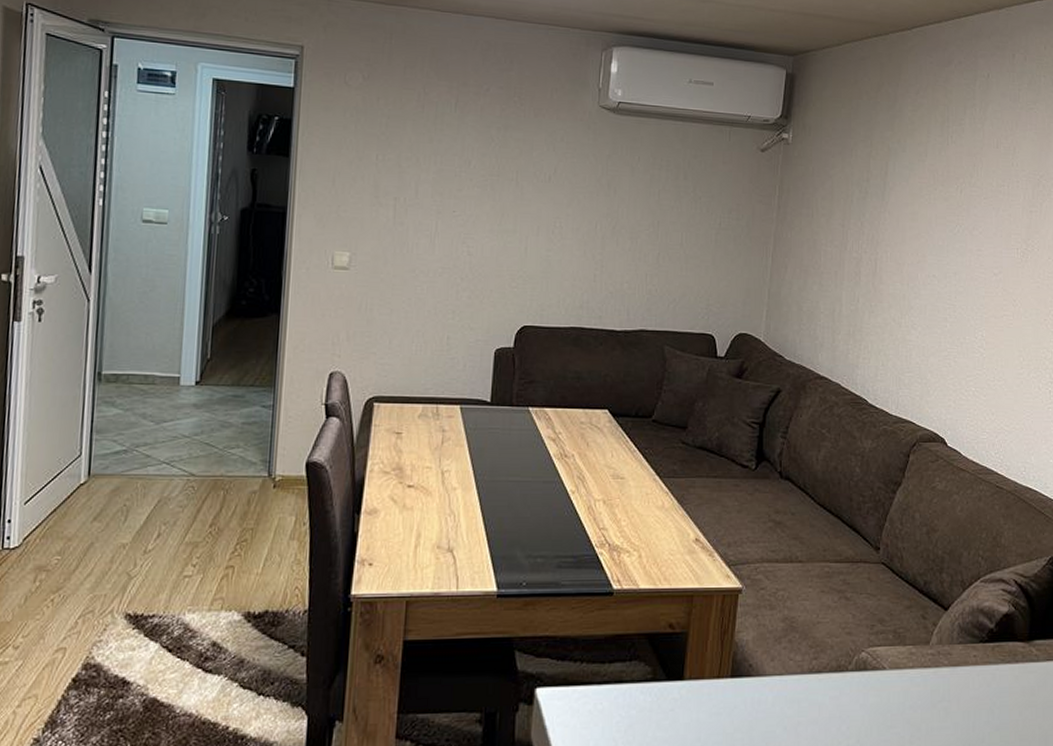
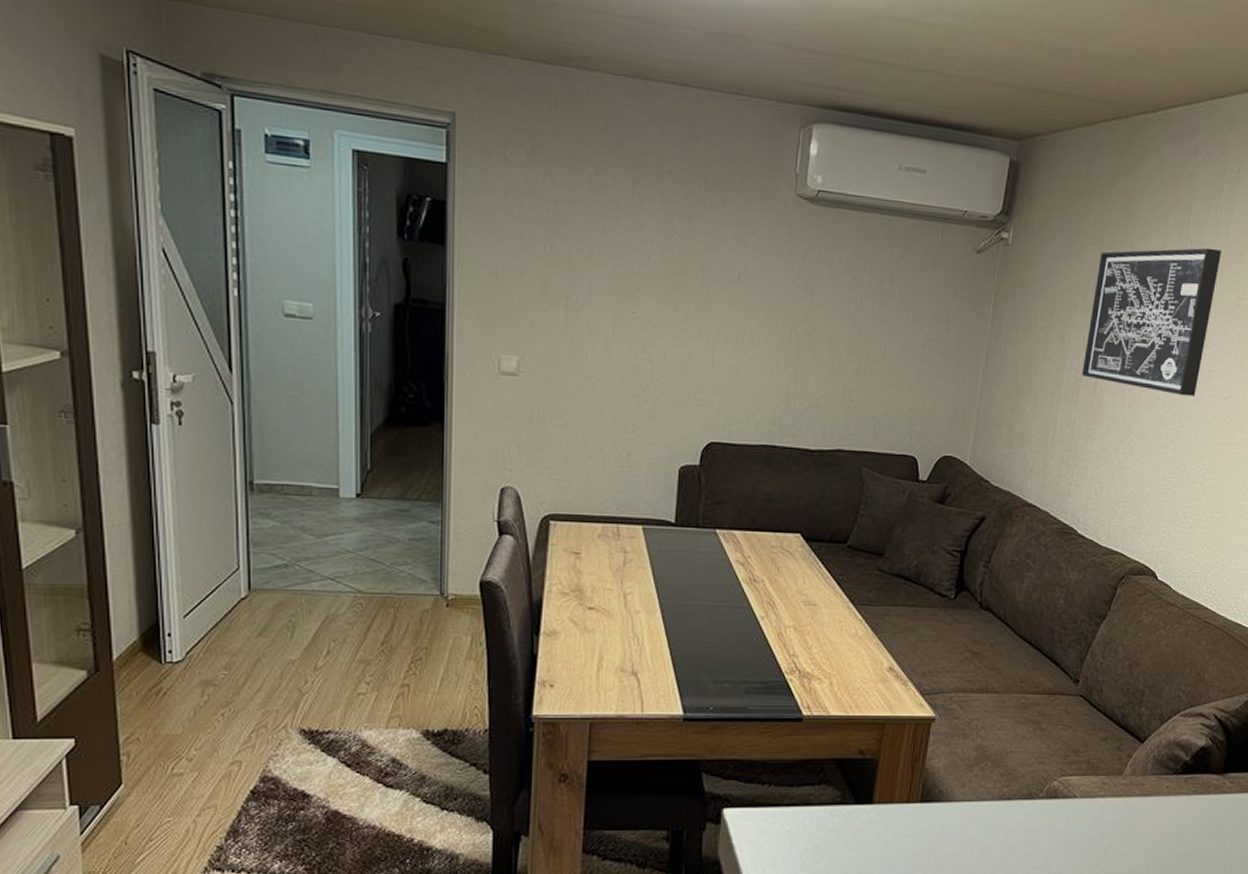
wall art: none [862,142,979,273] -> present [1081,247,1221,396]

